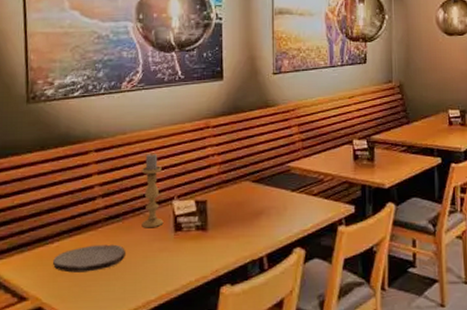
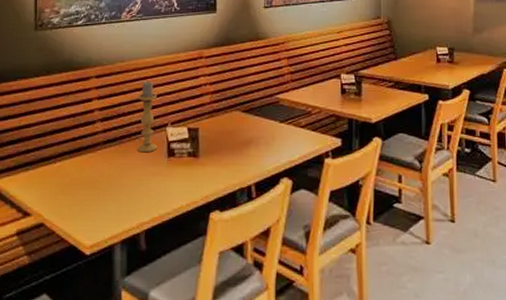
plate: present [53,244,125,273] -> none [55,166,122,192]

